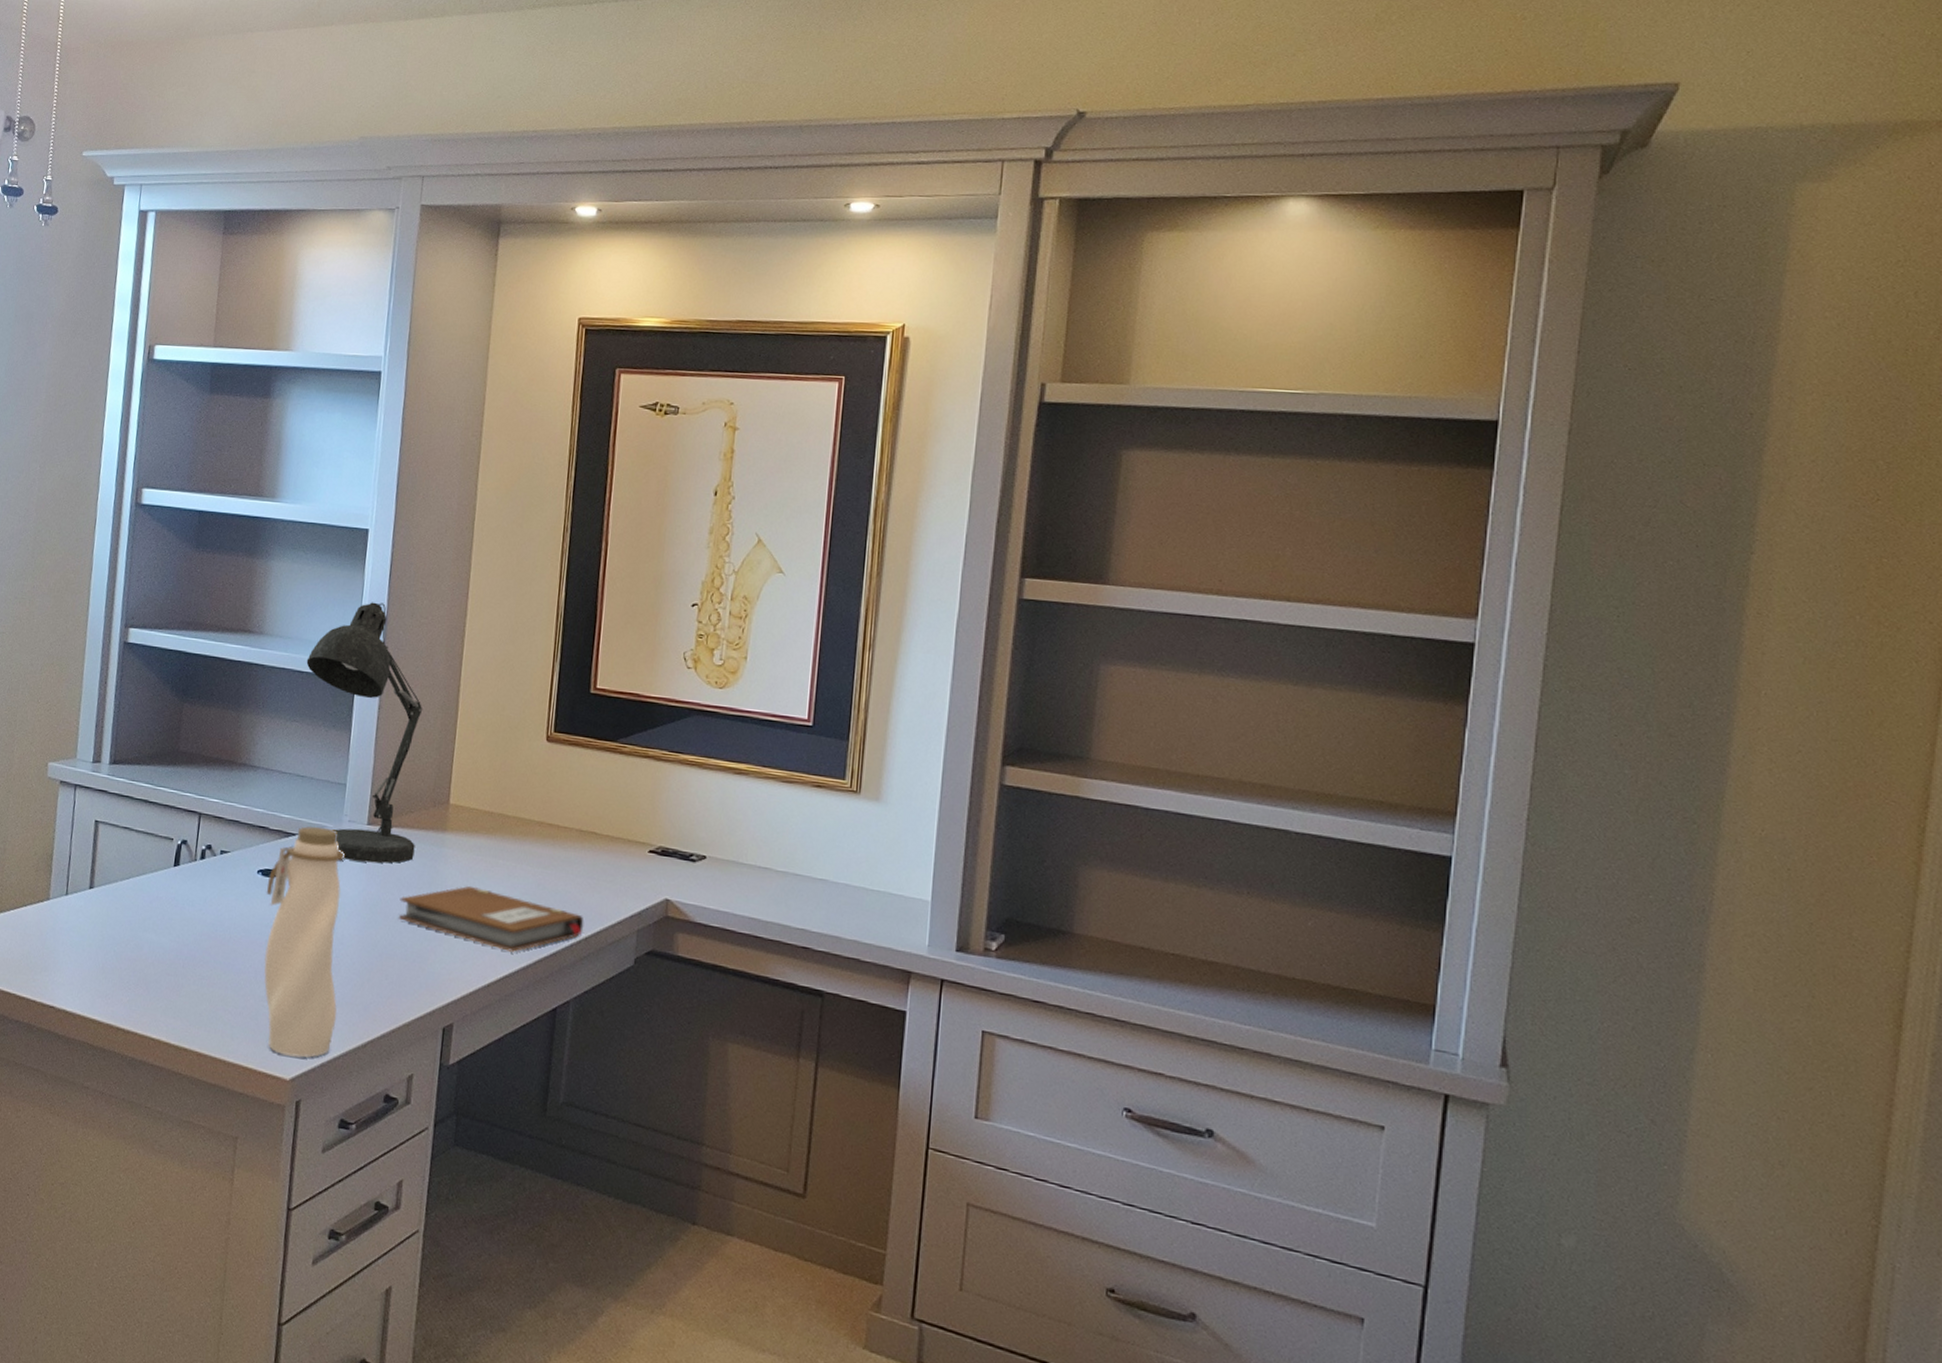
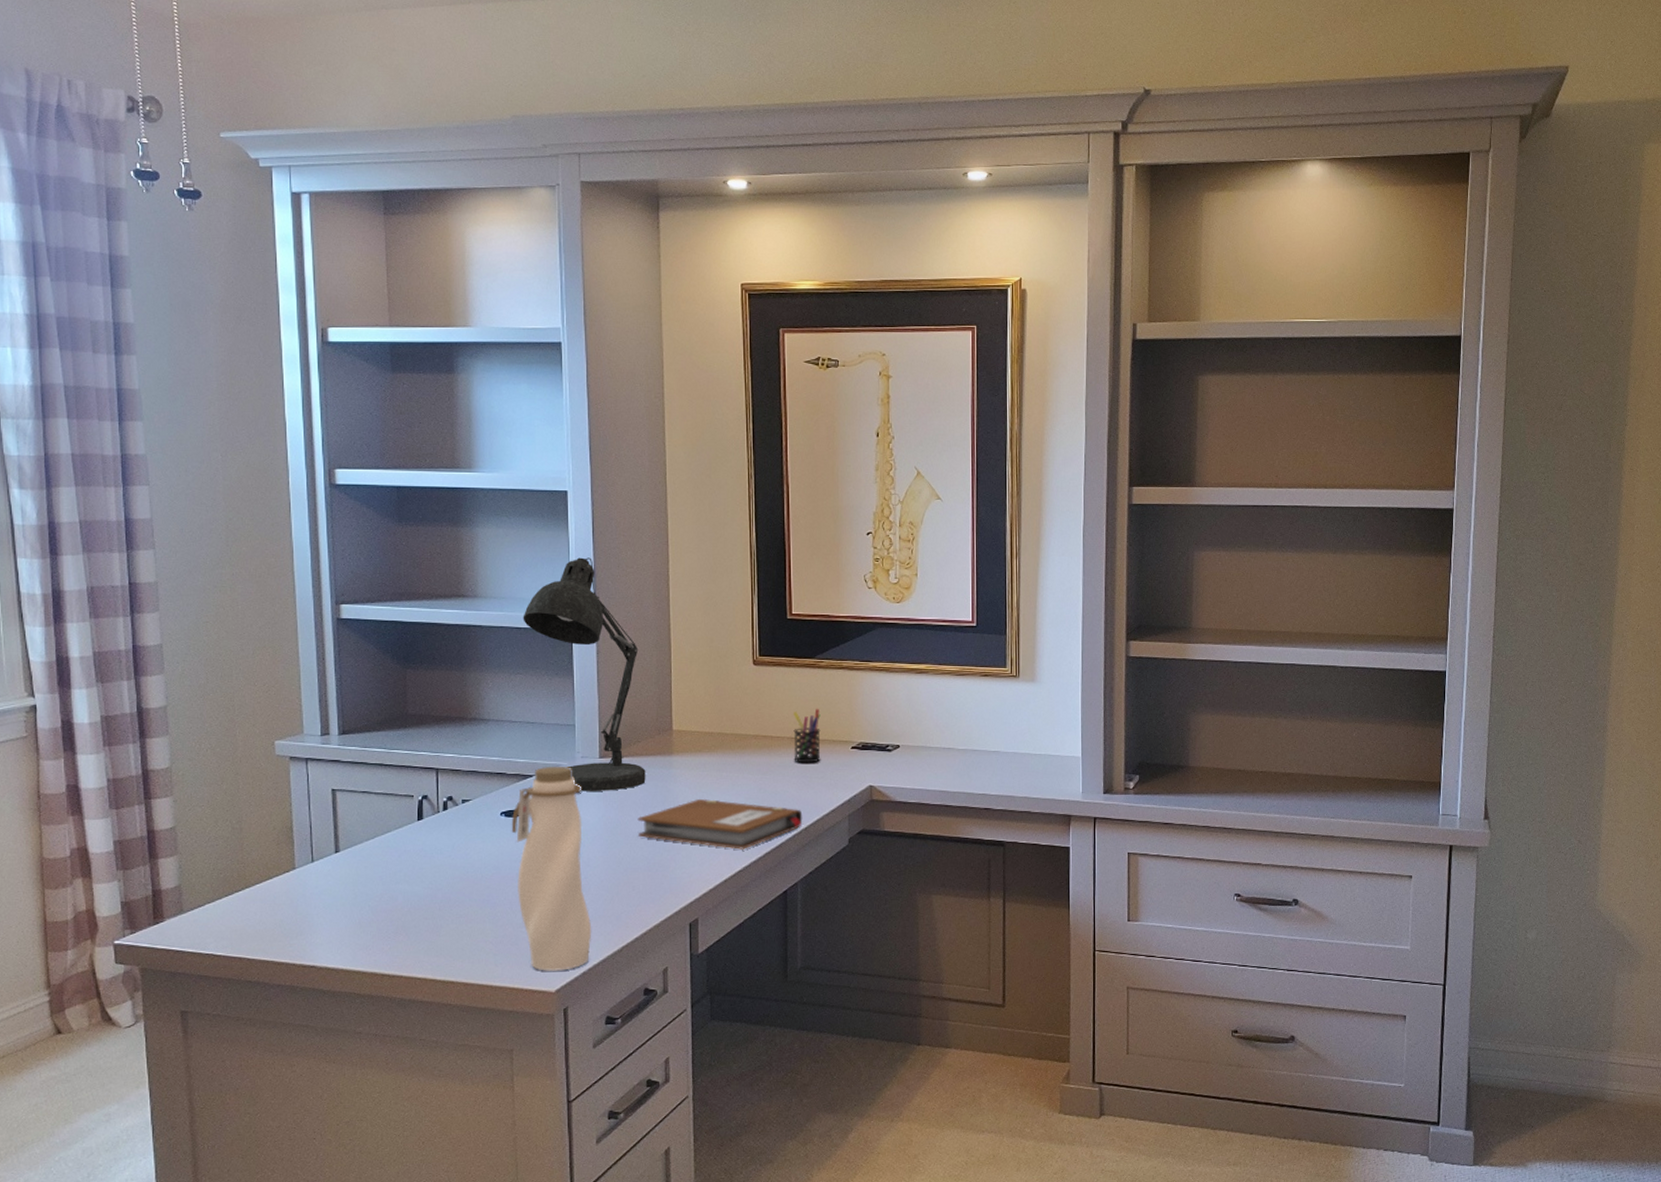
pen holder: none [580,799,617,863] -> present [793,708,821,763]

